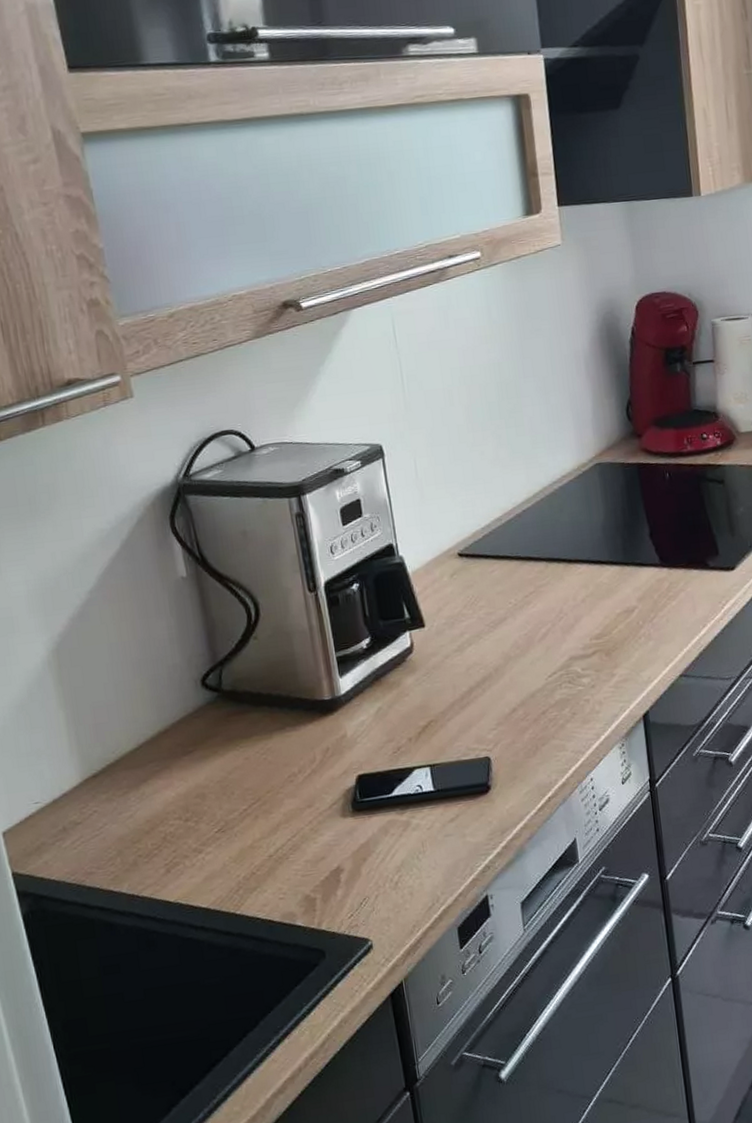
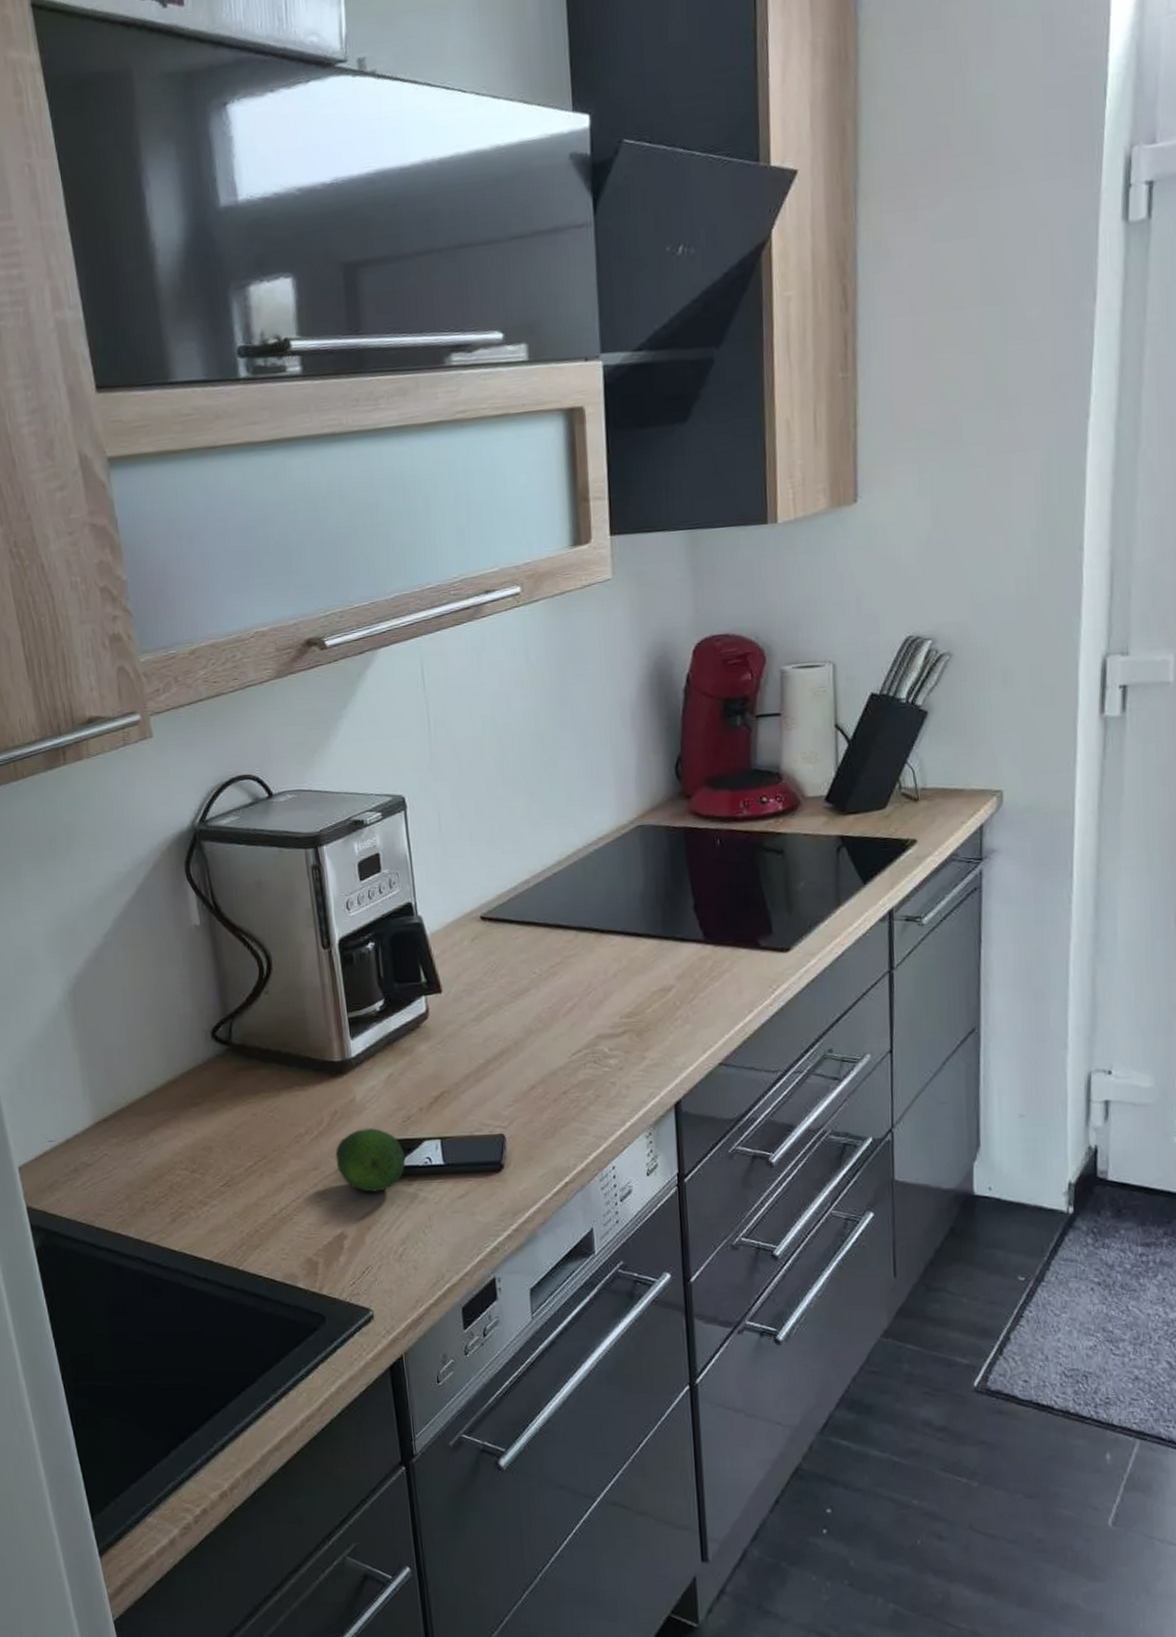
fruit: none [329,761,398,824] -> present [335,1128,406,1192]

